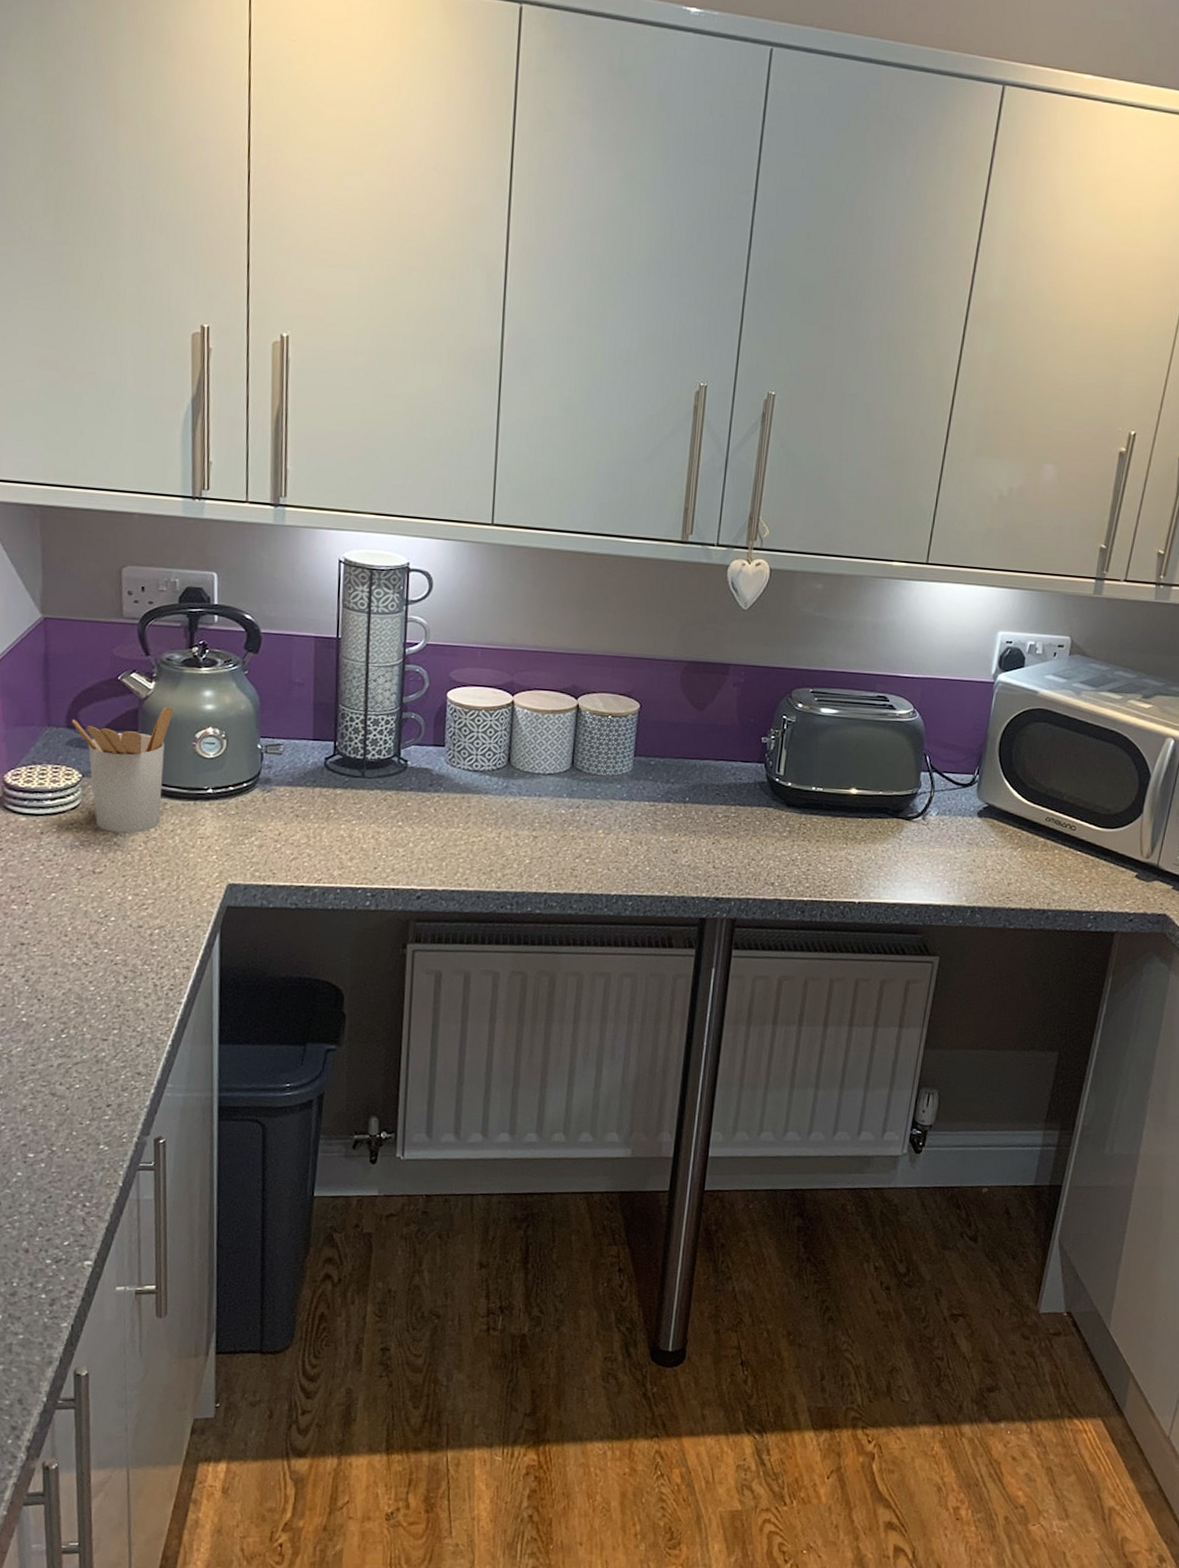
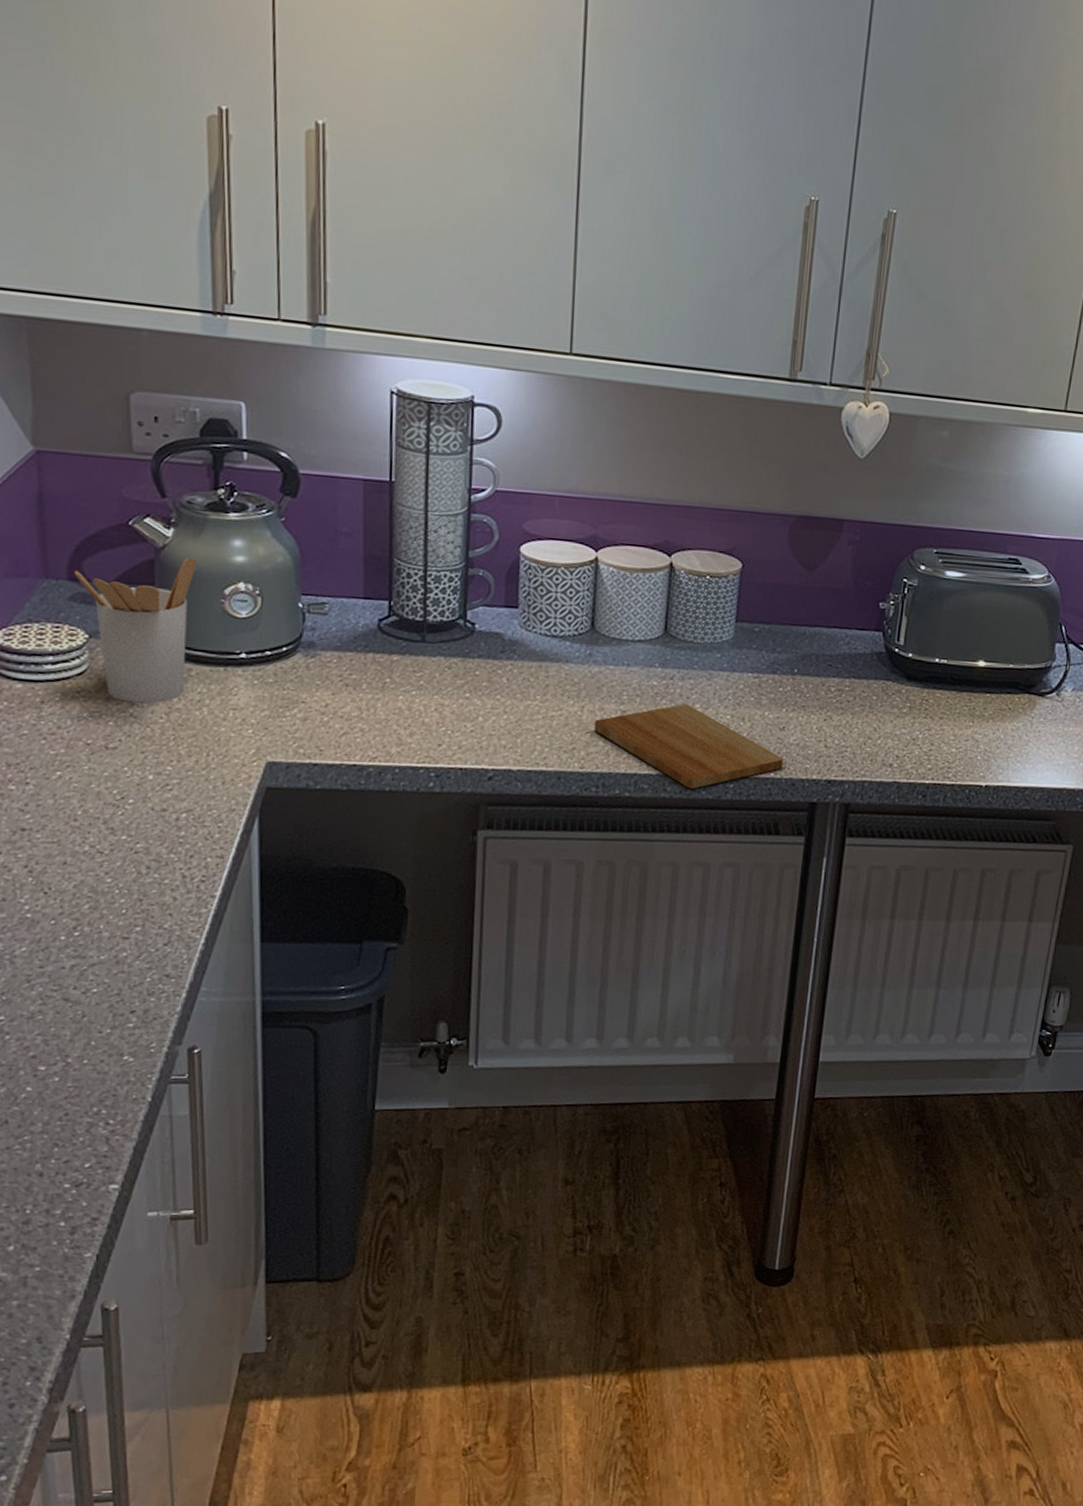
cutting board: none [509,830,676,907] -> present [594,704,784,790]

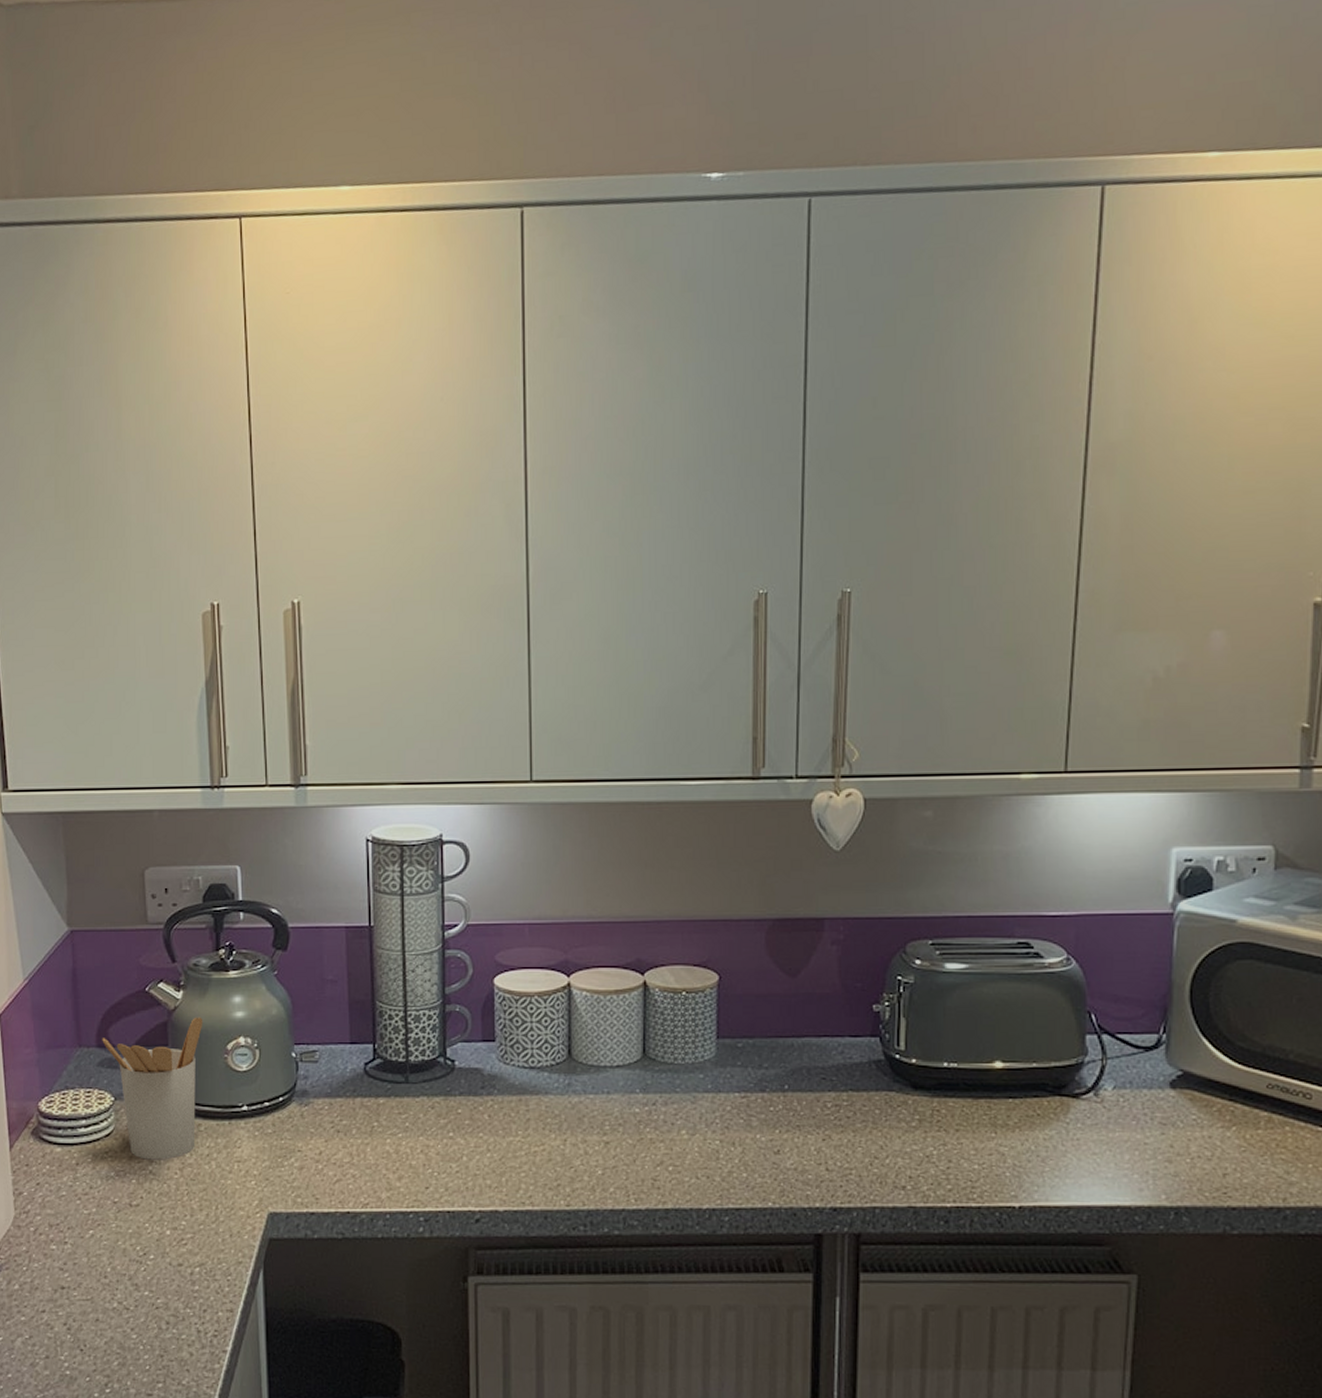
cutting board: present [594,704,784,790] -> none [578,1131,781,1224]

